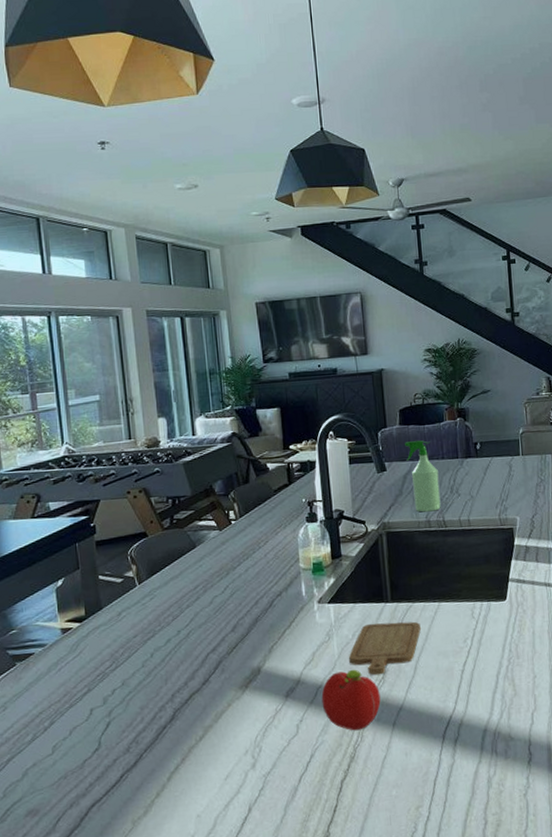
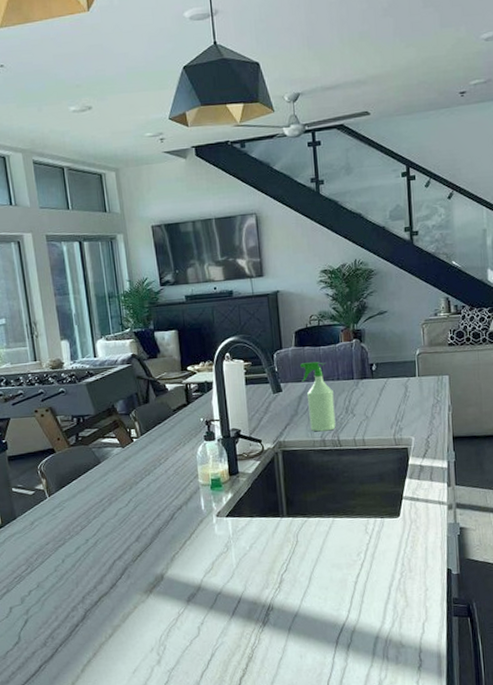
fruit: present [321,669,381,731] -> none [220,578,277,634]
chopping board: present [348,621,421,676] -> none [246,535,315,585]

